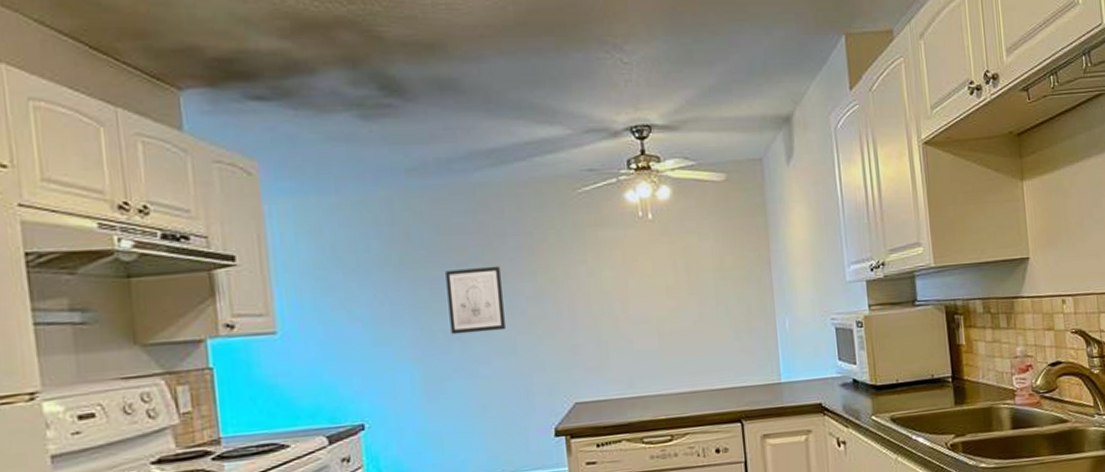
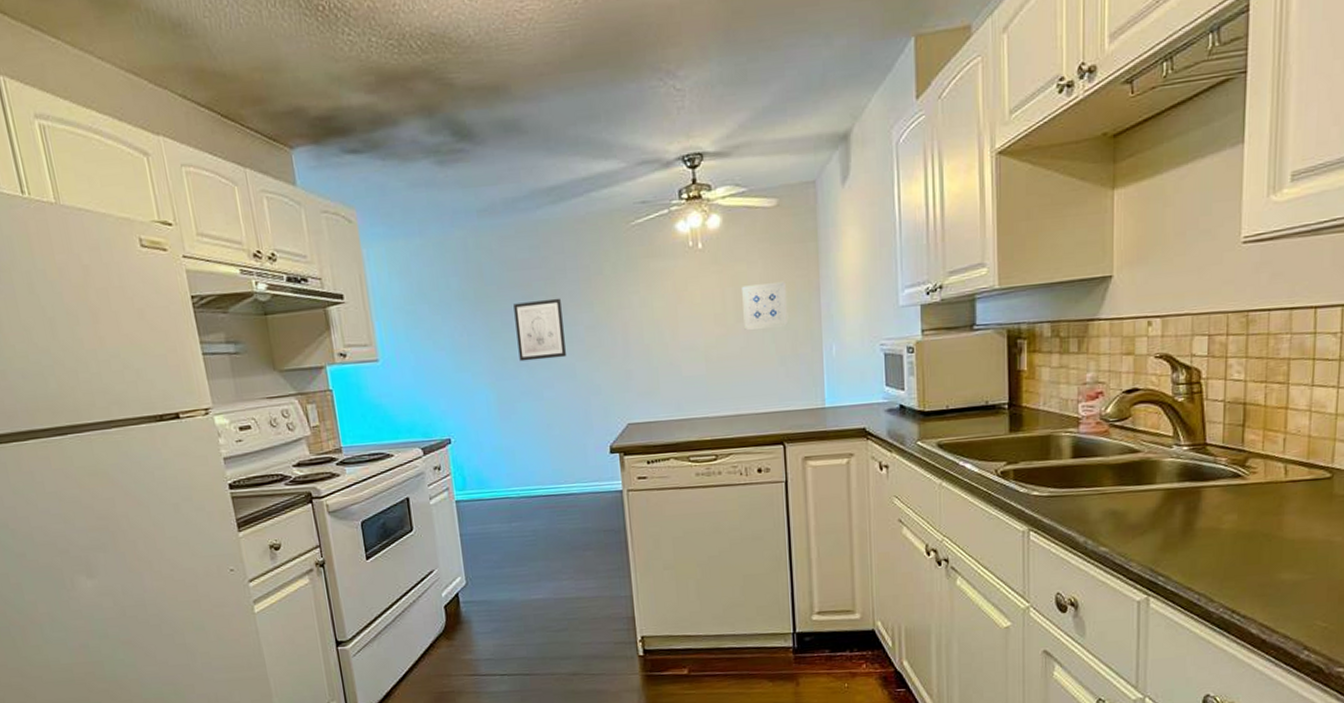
wall art: none [694,254,742,303] -> present [742,281,789,330]

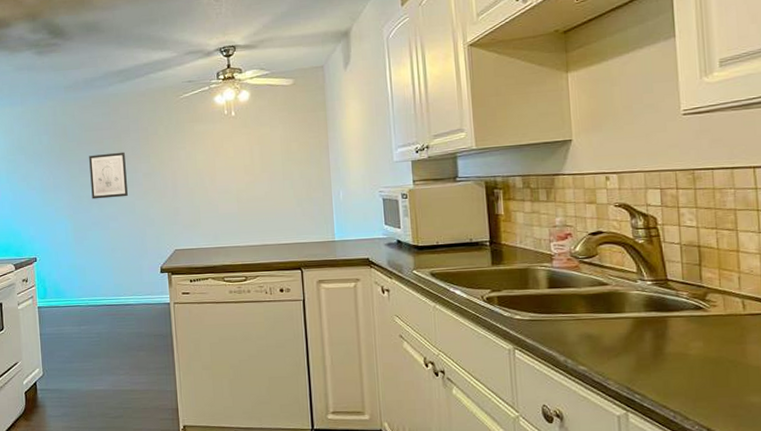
wall art: present [742,281,789,330] -> none [266,141,304,178]

